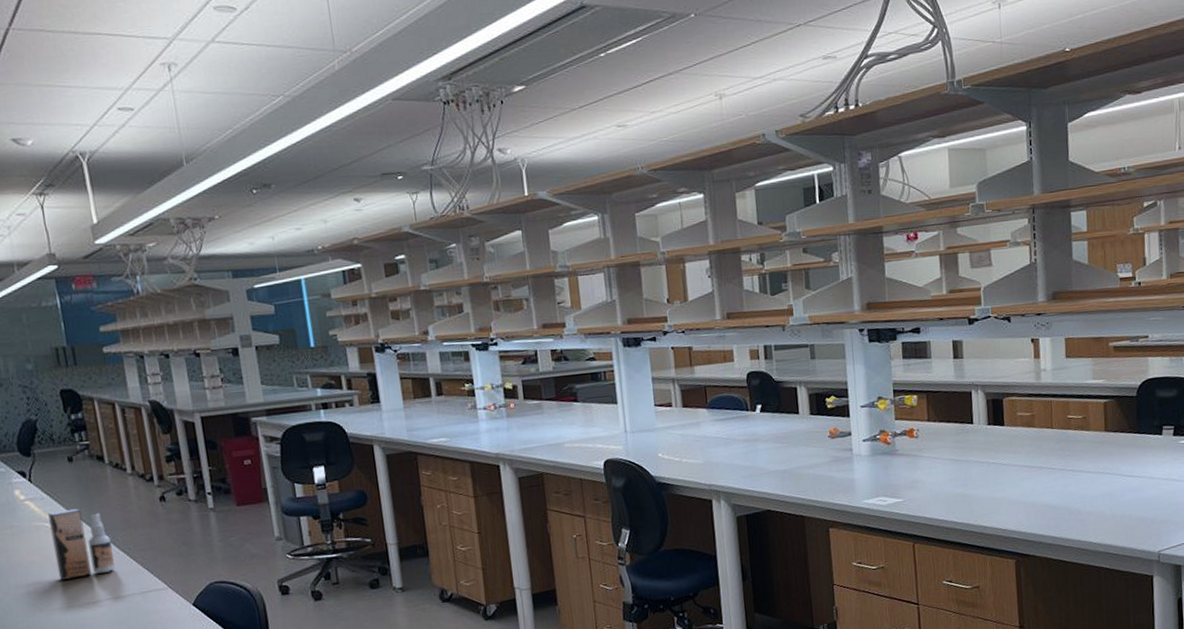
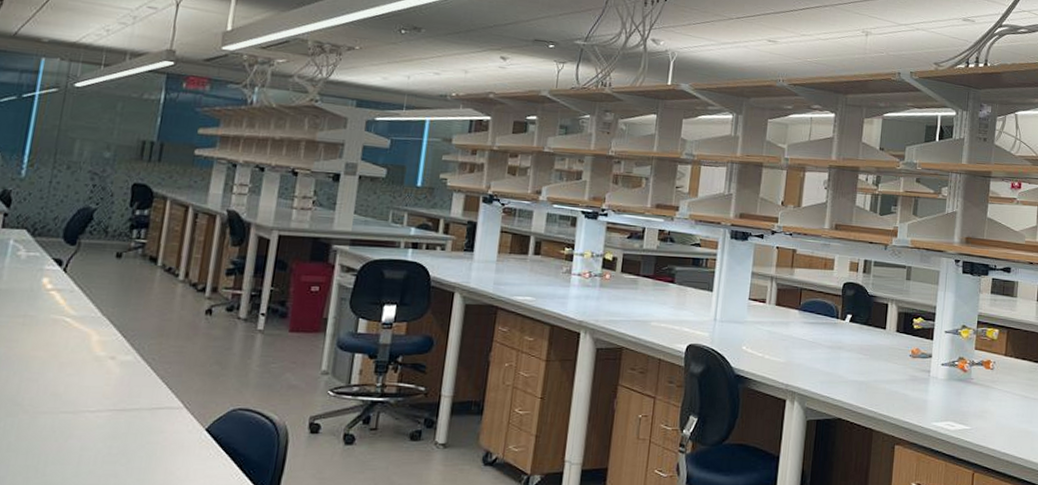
spray bottle: present [48,508,116,580] -> none [61,307,135,383]

